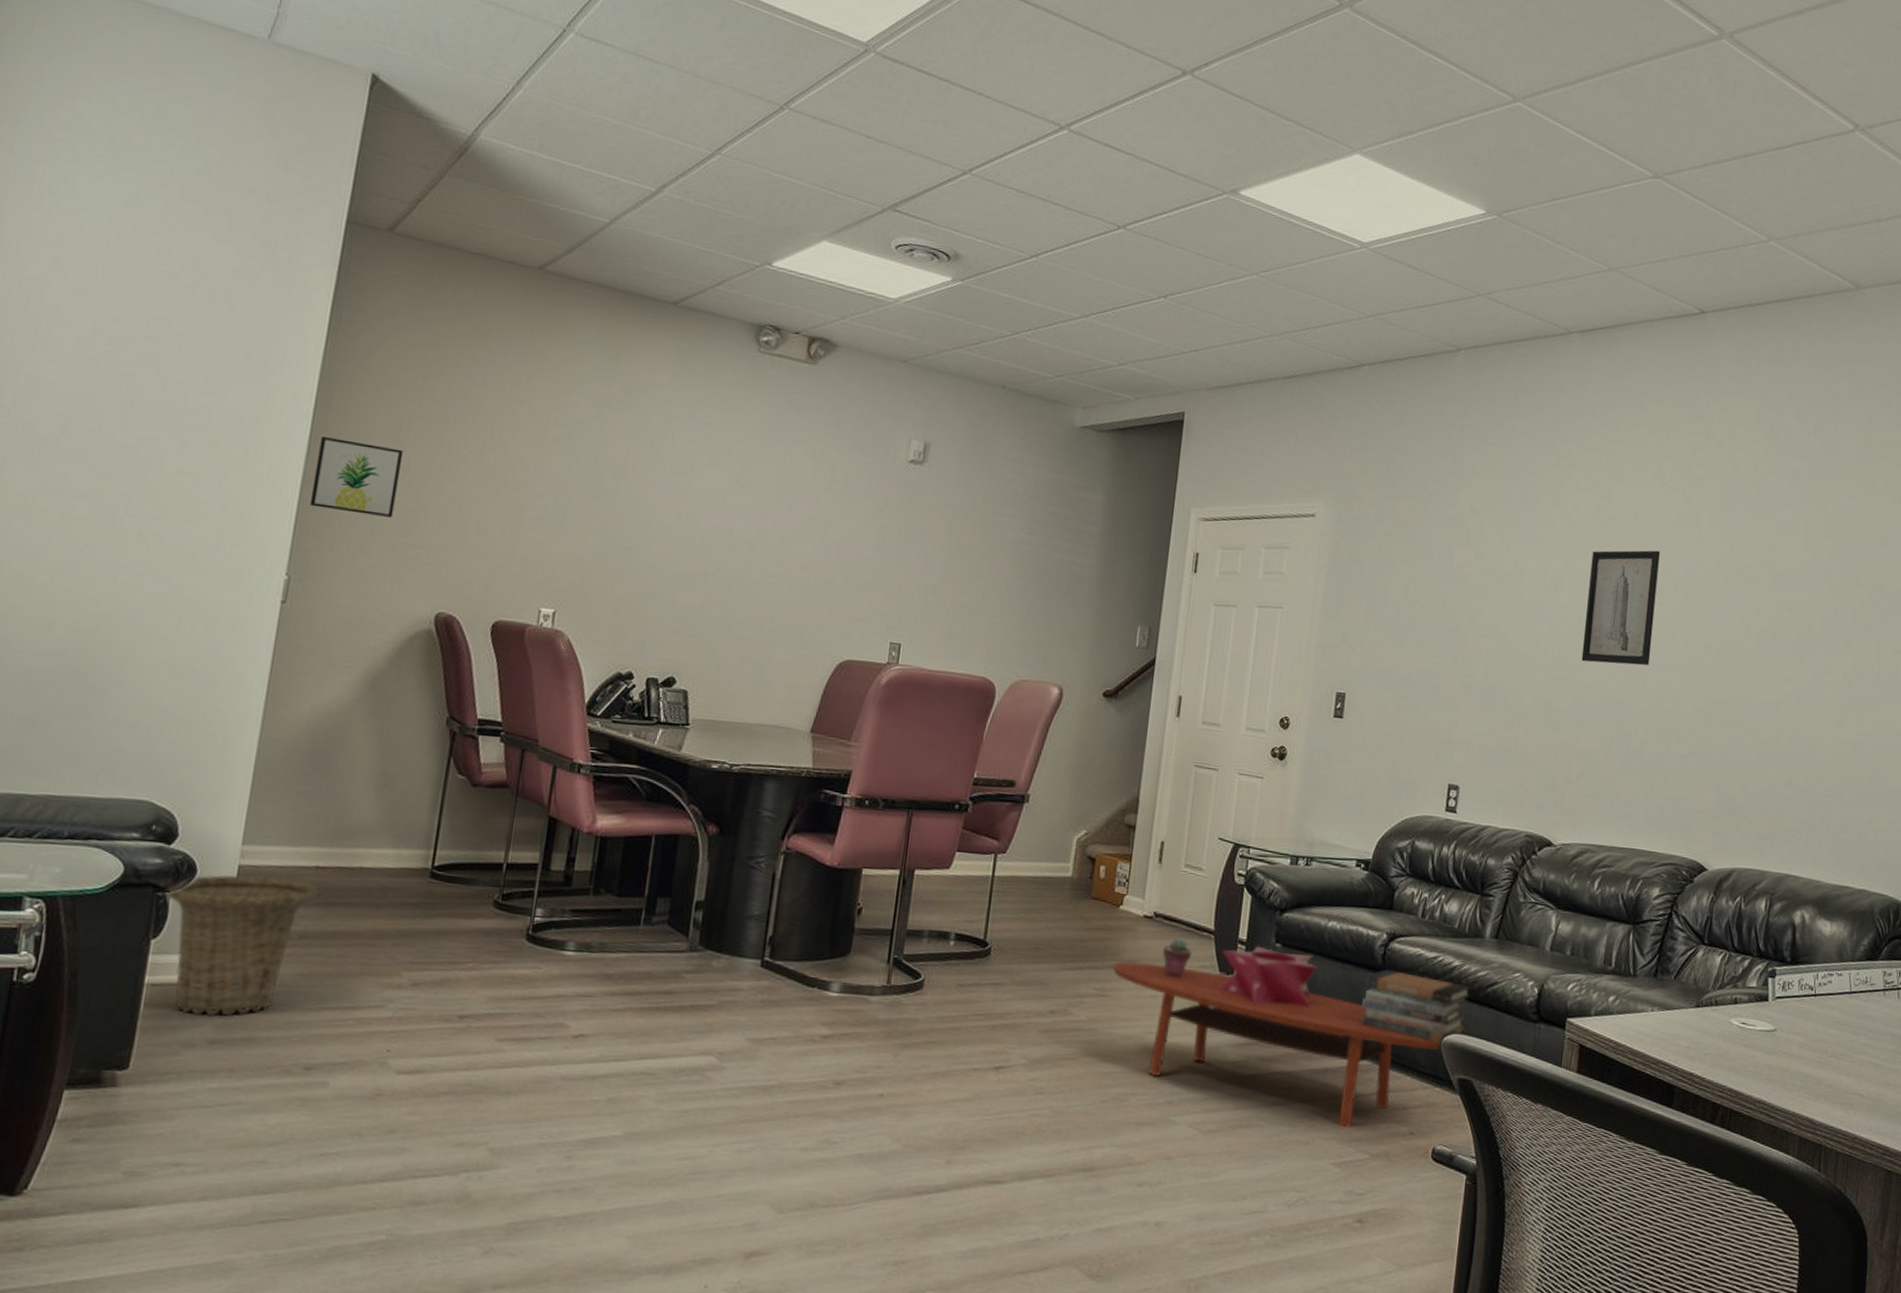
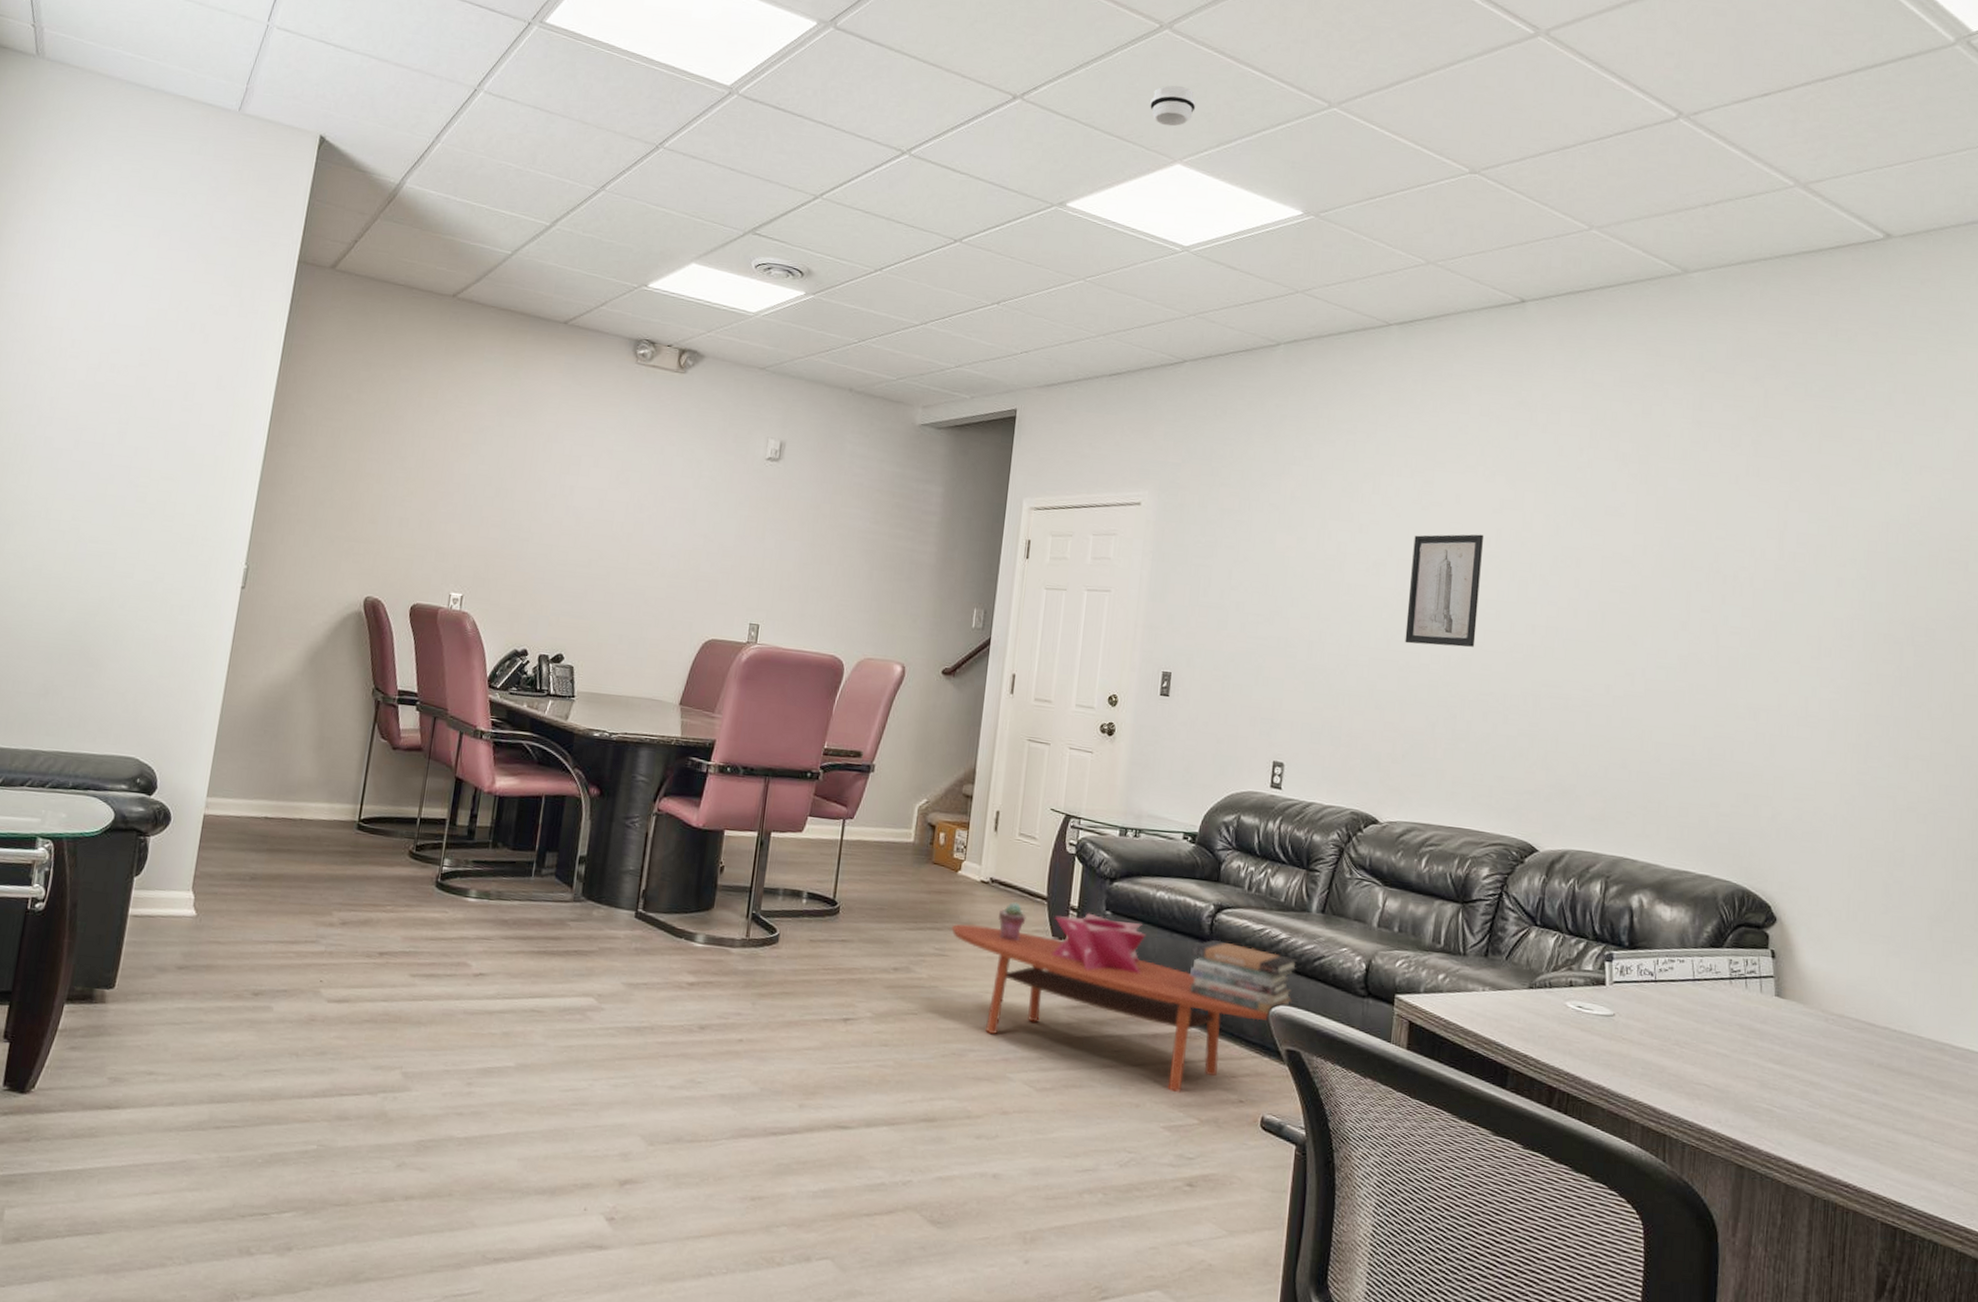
basket: present [165,875,319,1016] -> none [146,822,267,945]
wall art: present [309,435,404,517] -> none [265,445,341,514]
smoke detector: none [1328,69,1377,114] -> present [1150,85,1196,127]

